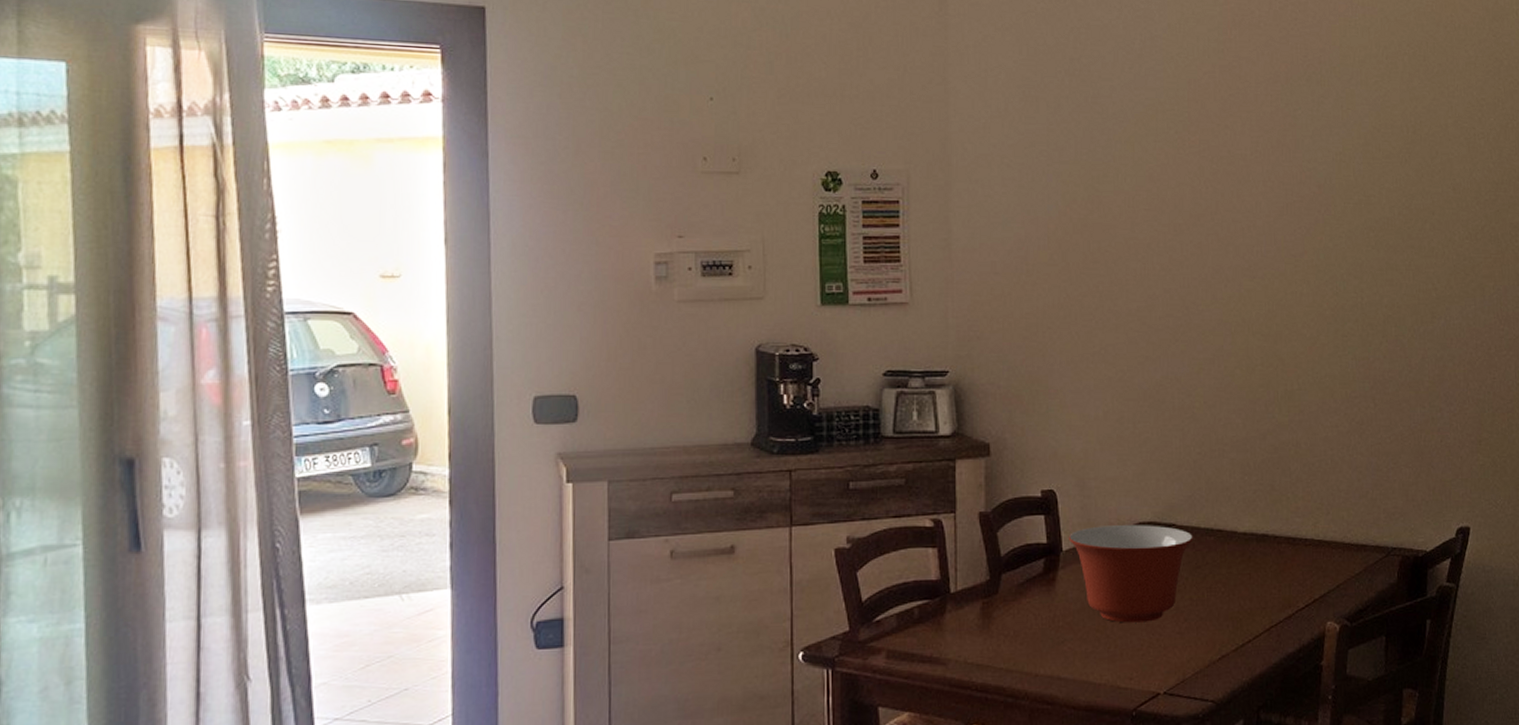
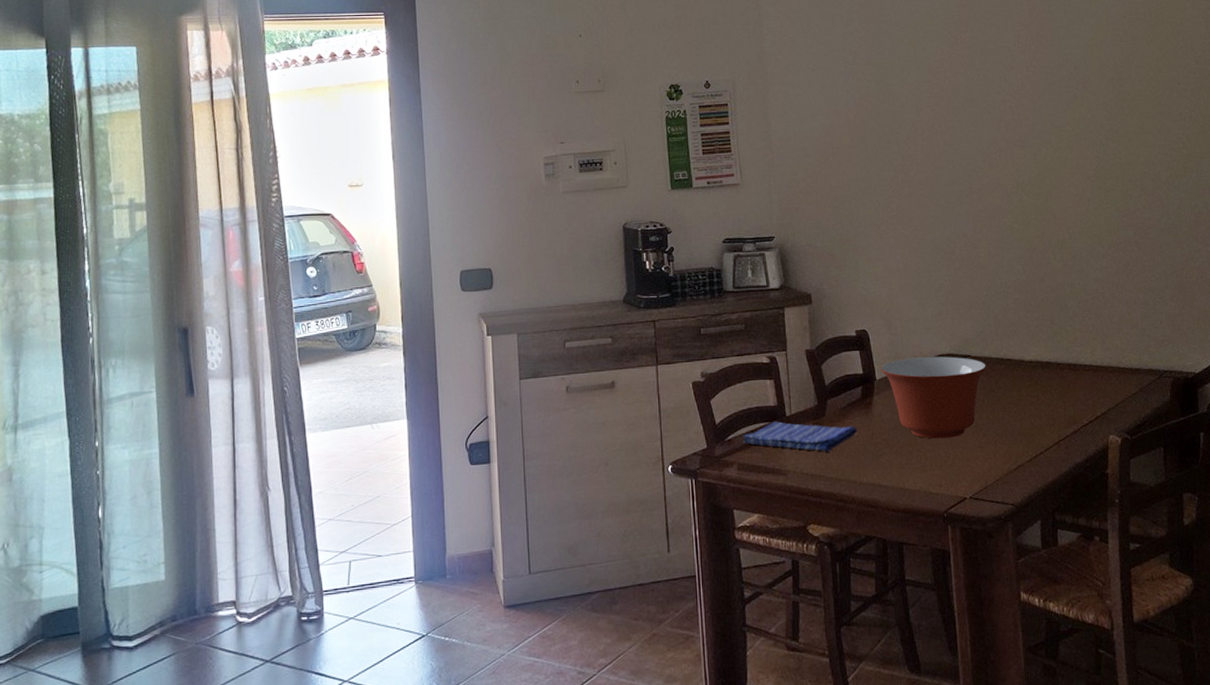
dish towel: none [895,599,1037,637] -> present [743,421,858,452]

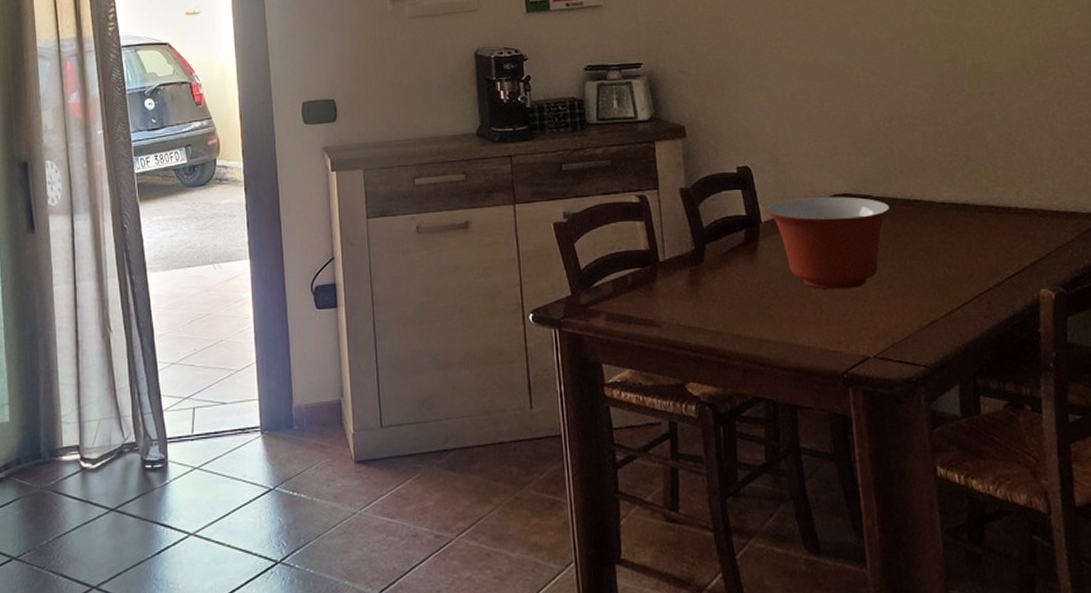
dish towel: present [743,421,858,452] -> none [611,267,742,302]

